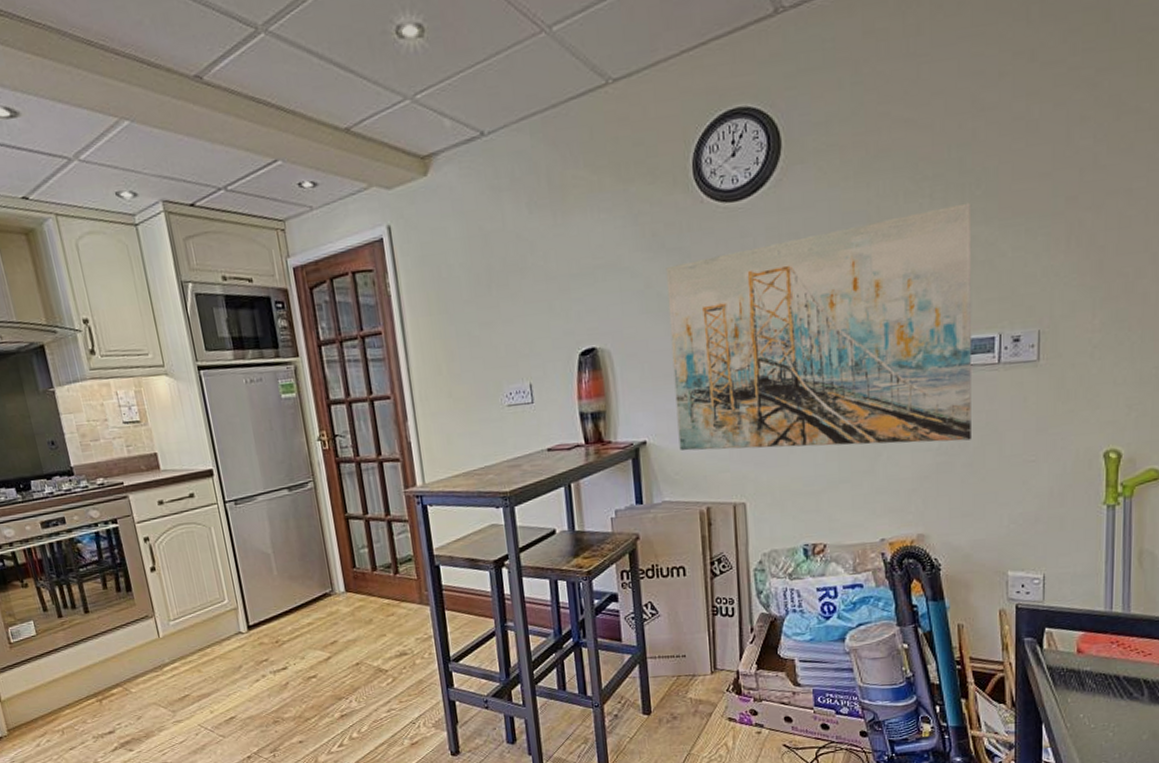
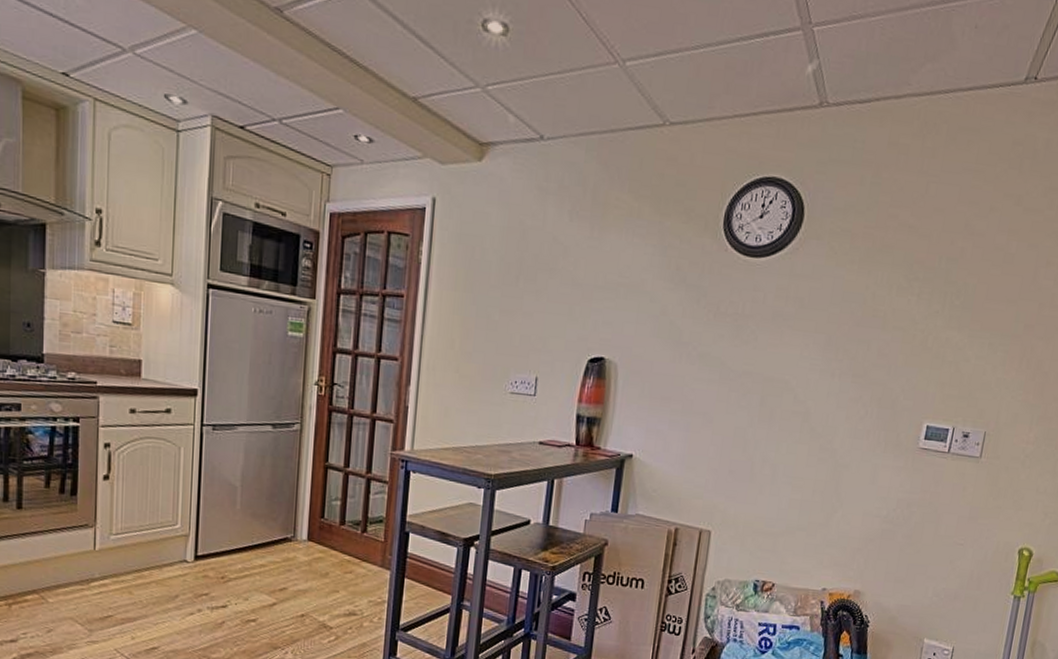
wall art: present [665,202,972,451] -> none [661,300,950,515]

